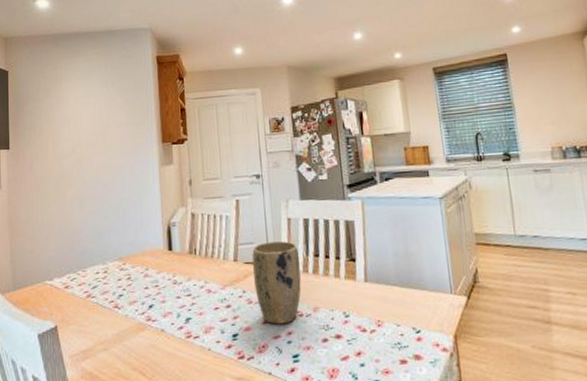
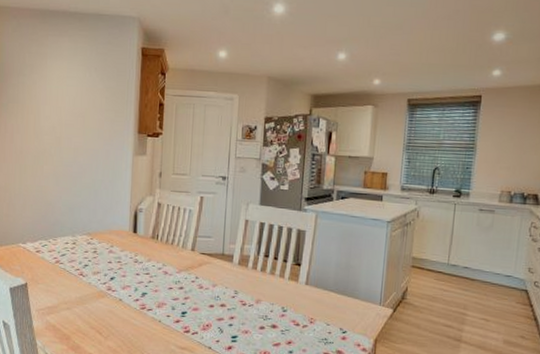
plant pot: present [252,241,302,325] -> none [207,238,251,310]

